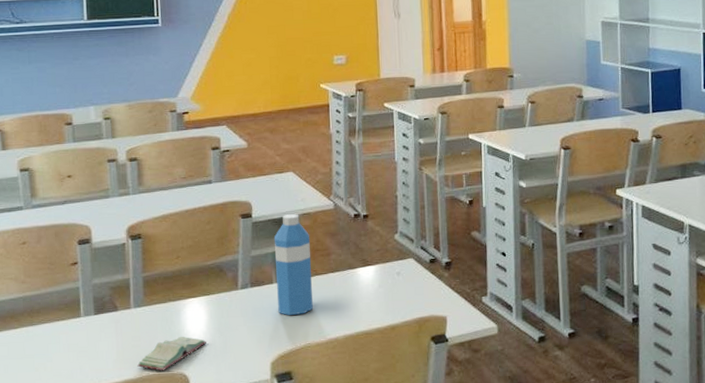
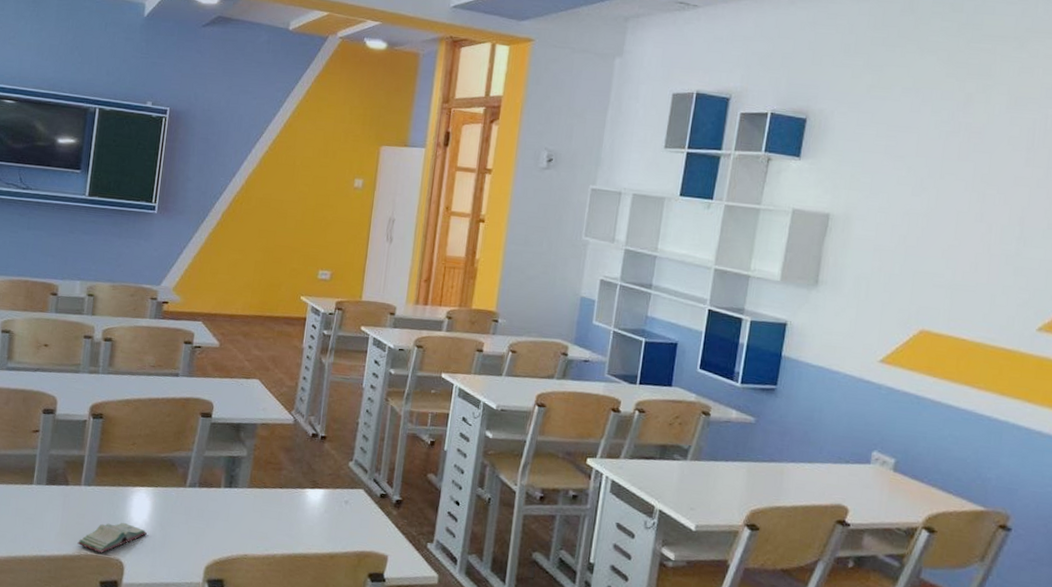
water bottle: present [274,213,313,315] -> none [221,421,265,525]

